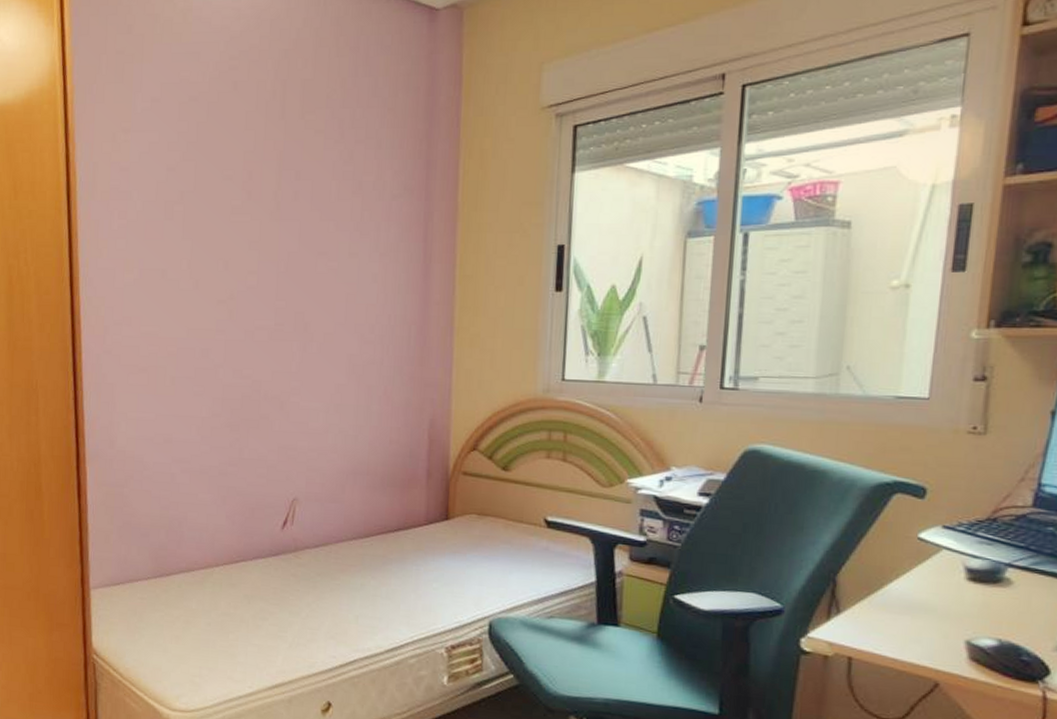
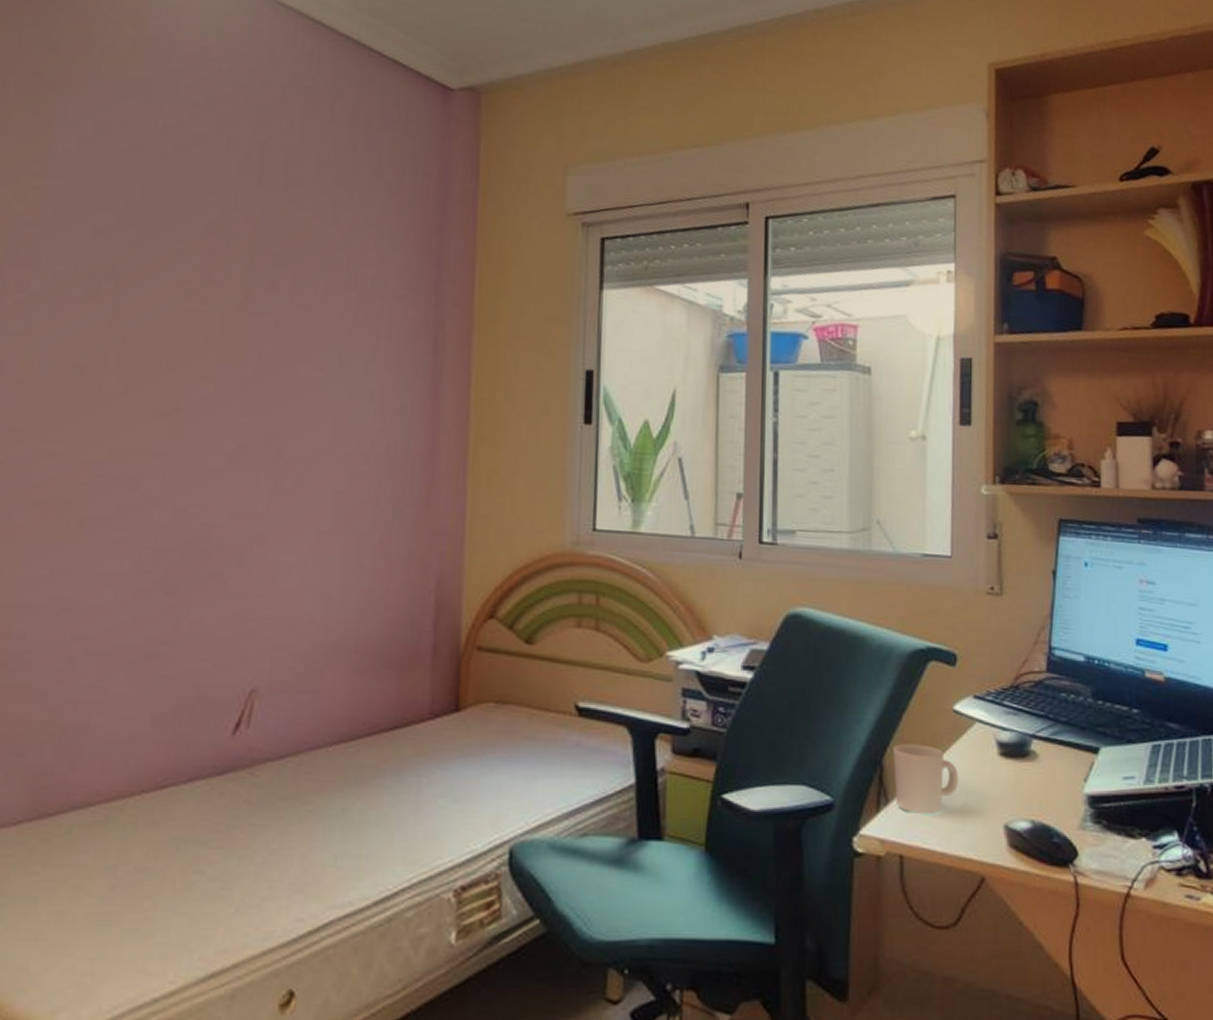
mug: none [847,564,919,626] -> present [892,744,959,815]

